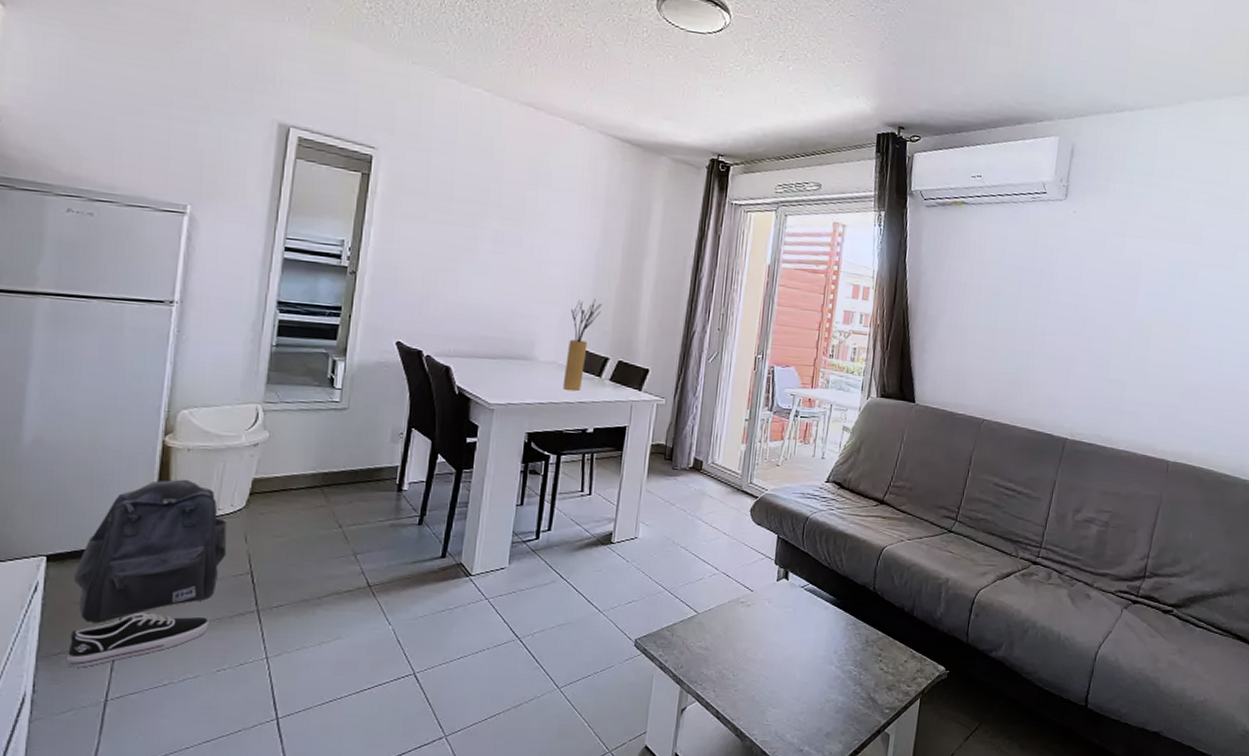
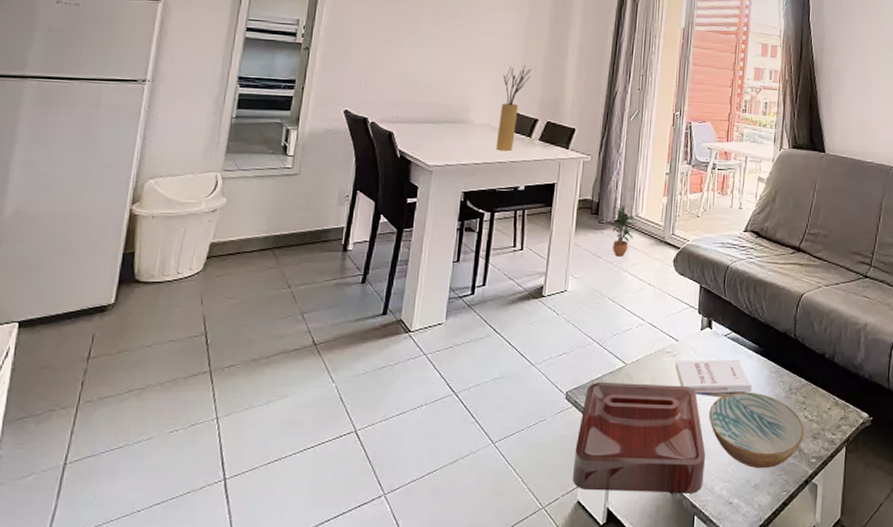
shoe: present [66,613,209,668] -> none [30,376,164,432]
backpack: present [73,479,227,623] -> none [41,245,185,386]
decorative tray: none [639,630,777,741] -> present [572,381,705,493]
potted plant: none [684,451,713,505] -> present [609,205,637,257]
books: none [749,610,828,648] -> present [675,360,752,398]
bowl: none [782,643,880,718] -> present [709,391,805,469]

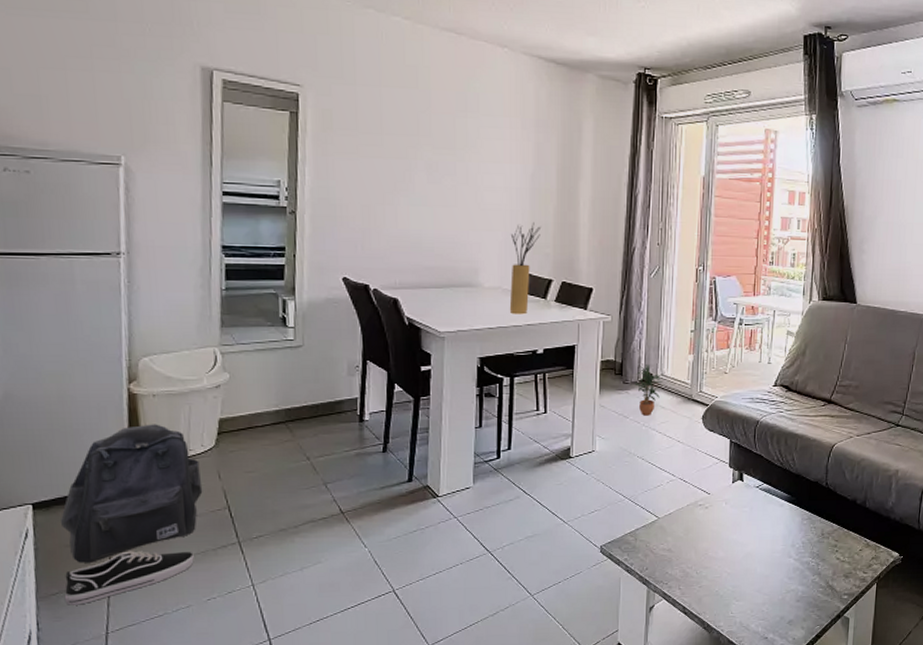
shoe: none [30,376,164,432] -> present [64,551,194,605]
backpack: none [41,245,185,386] -> present [60,424,203,563]
decorative tray: present [572,381,705,493] -> none [611,535,740,634]
books: present [675,360,752,398] -> none [708,510,785,545]
bowl: present [709,391,805,469] -> none [743,538,837,607]

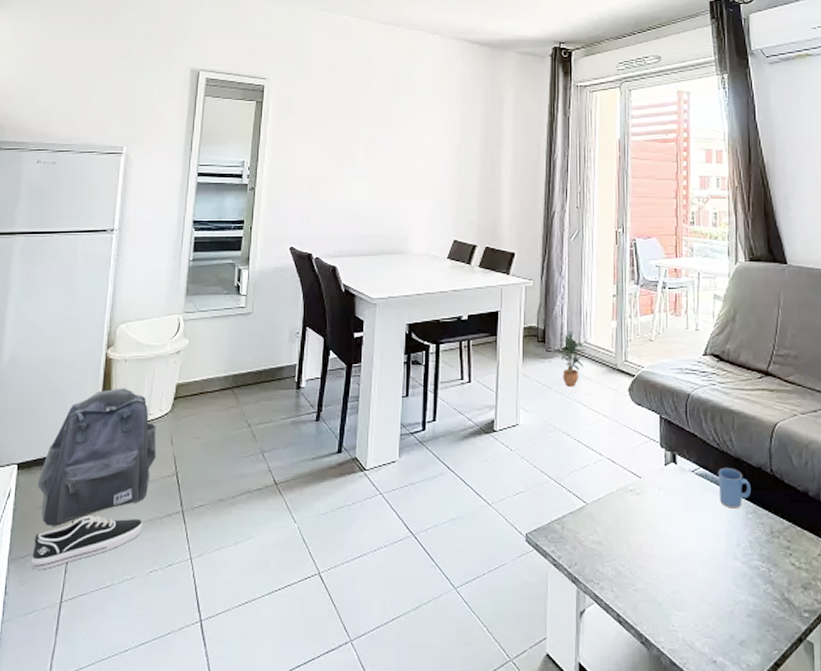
vase: present [509,221,542,315] -> none [436,189,467,280]
mug: none [779,483,808,517] -> present [718,468,751,509]

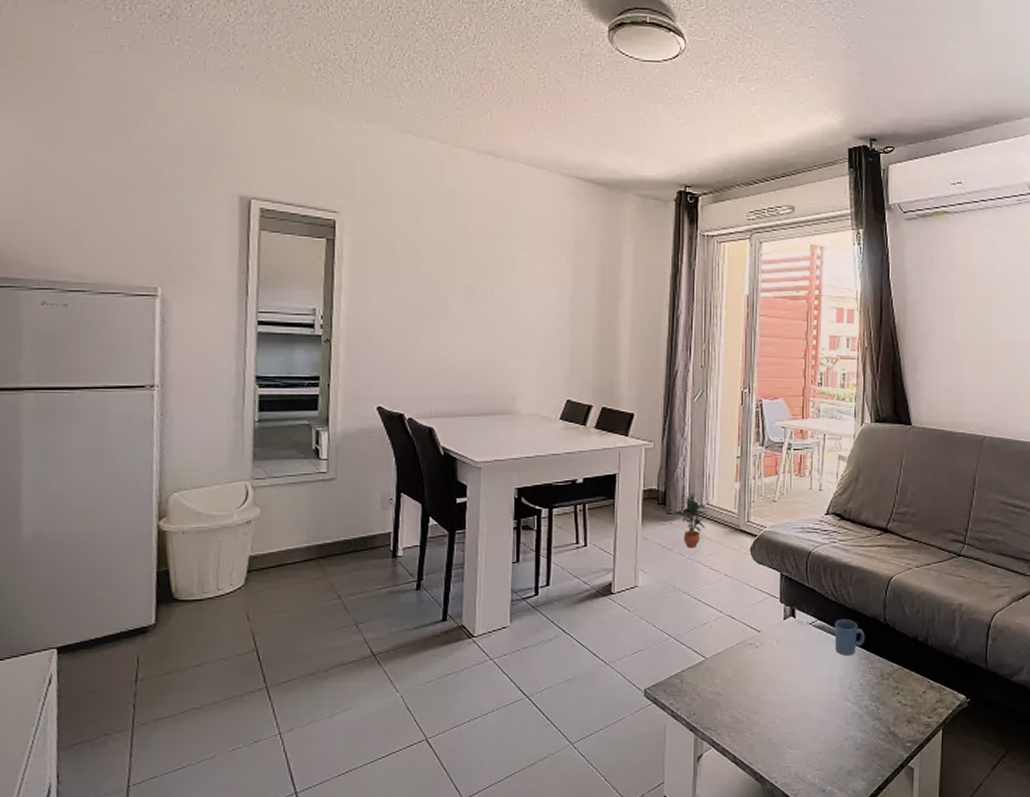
shoe: present [30,516,143,570] -> none [86,697,220,756]
backpack: present [37,388,157,526] -> none [84,562,231,711]

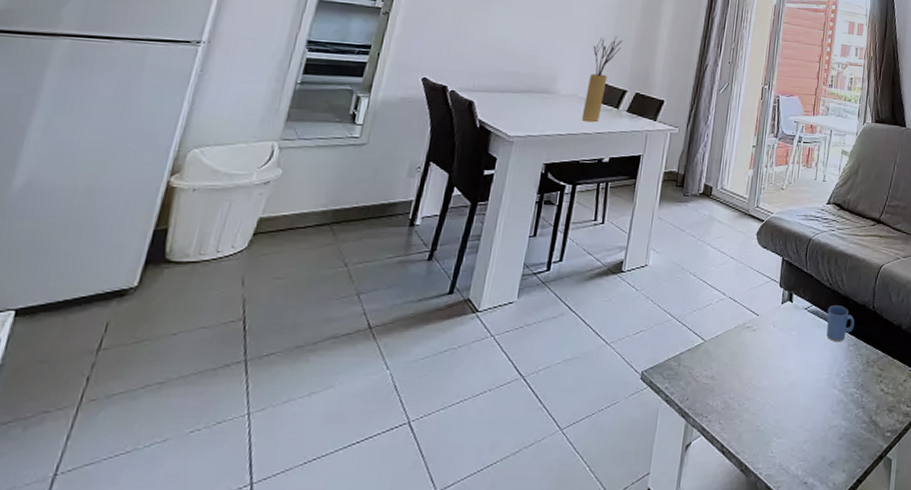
vase: none [547,345,581,442] -> present [581,35,623,123]
potted plant: present [679,493,708,548] -> none [694,178,722,230]

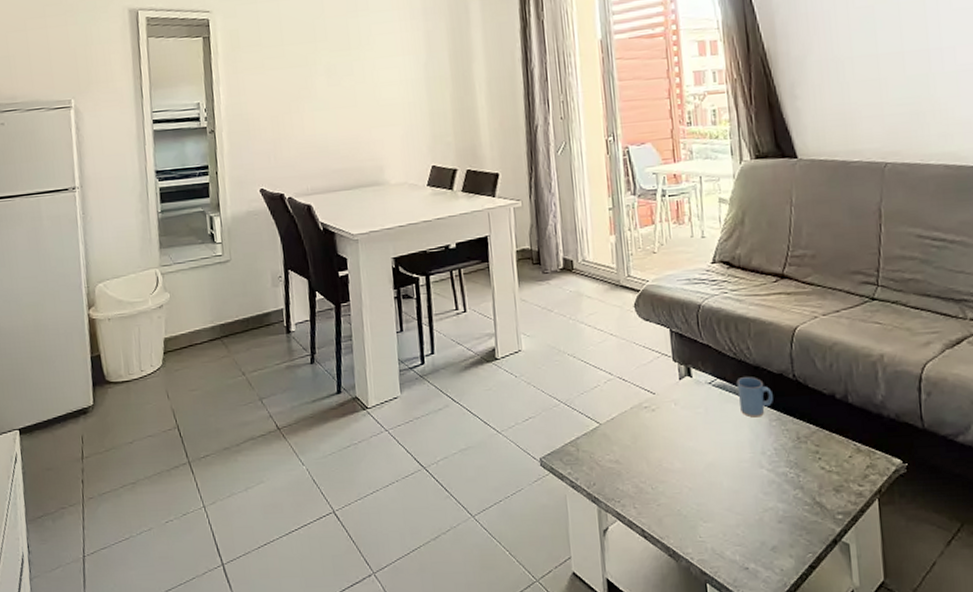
vase: present [581,35,623,123] -> none [412,111,440,209]

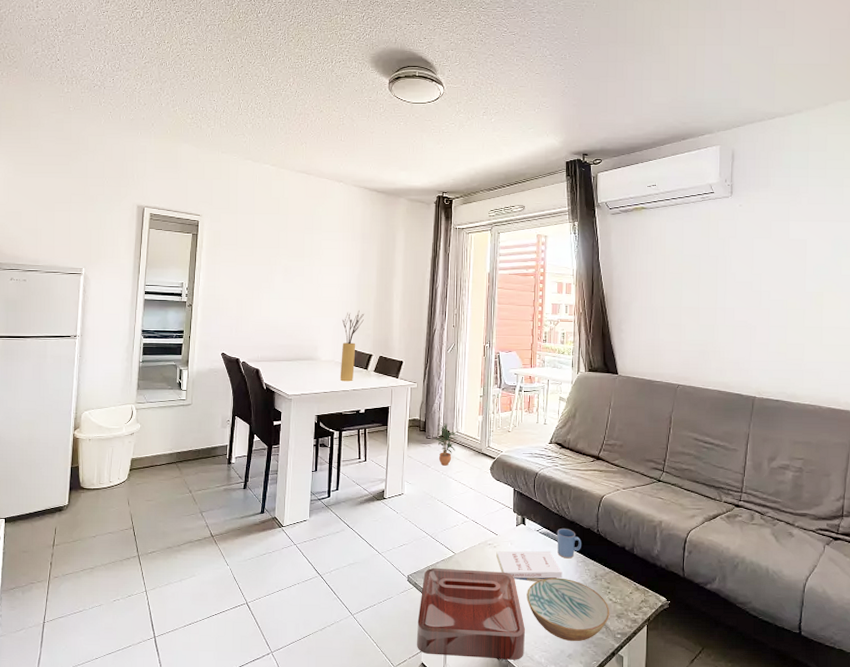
vase: none [412,111,440,209] -> present [340,310,365,382]
potted plant: none [555,250,585,308] -> present [435,423,458,466]
decorative tray: none [560,442,711,561] -> present [416,567,525,660]
books: none [656,410,751,453] -> present [496,551,562,582]
bowl: none [704,444,824,529] -> present [526,577,610,642]

